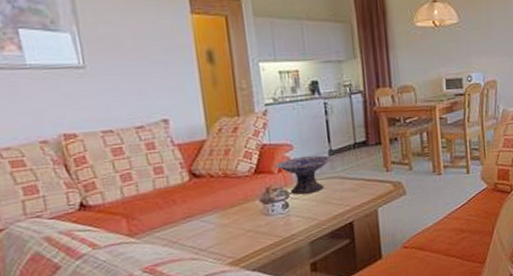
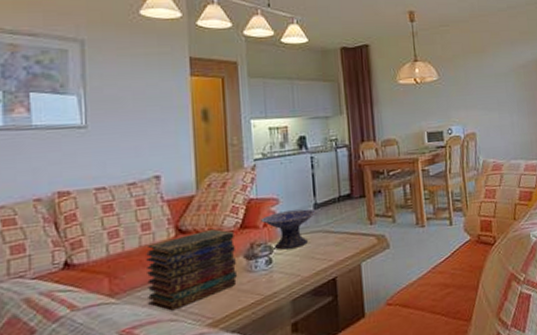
book stack: none [161,173,255,251] -> present [146,228,237,311]

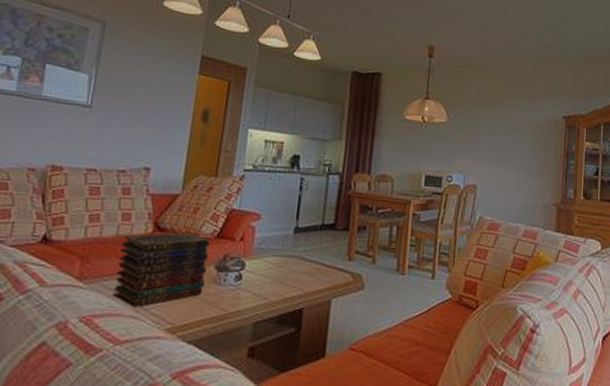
decorative bowl: present [261,208,318,250] -> none [238,228,297,269]

